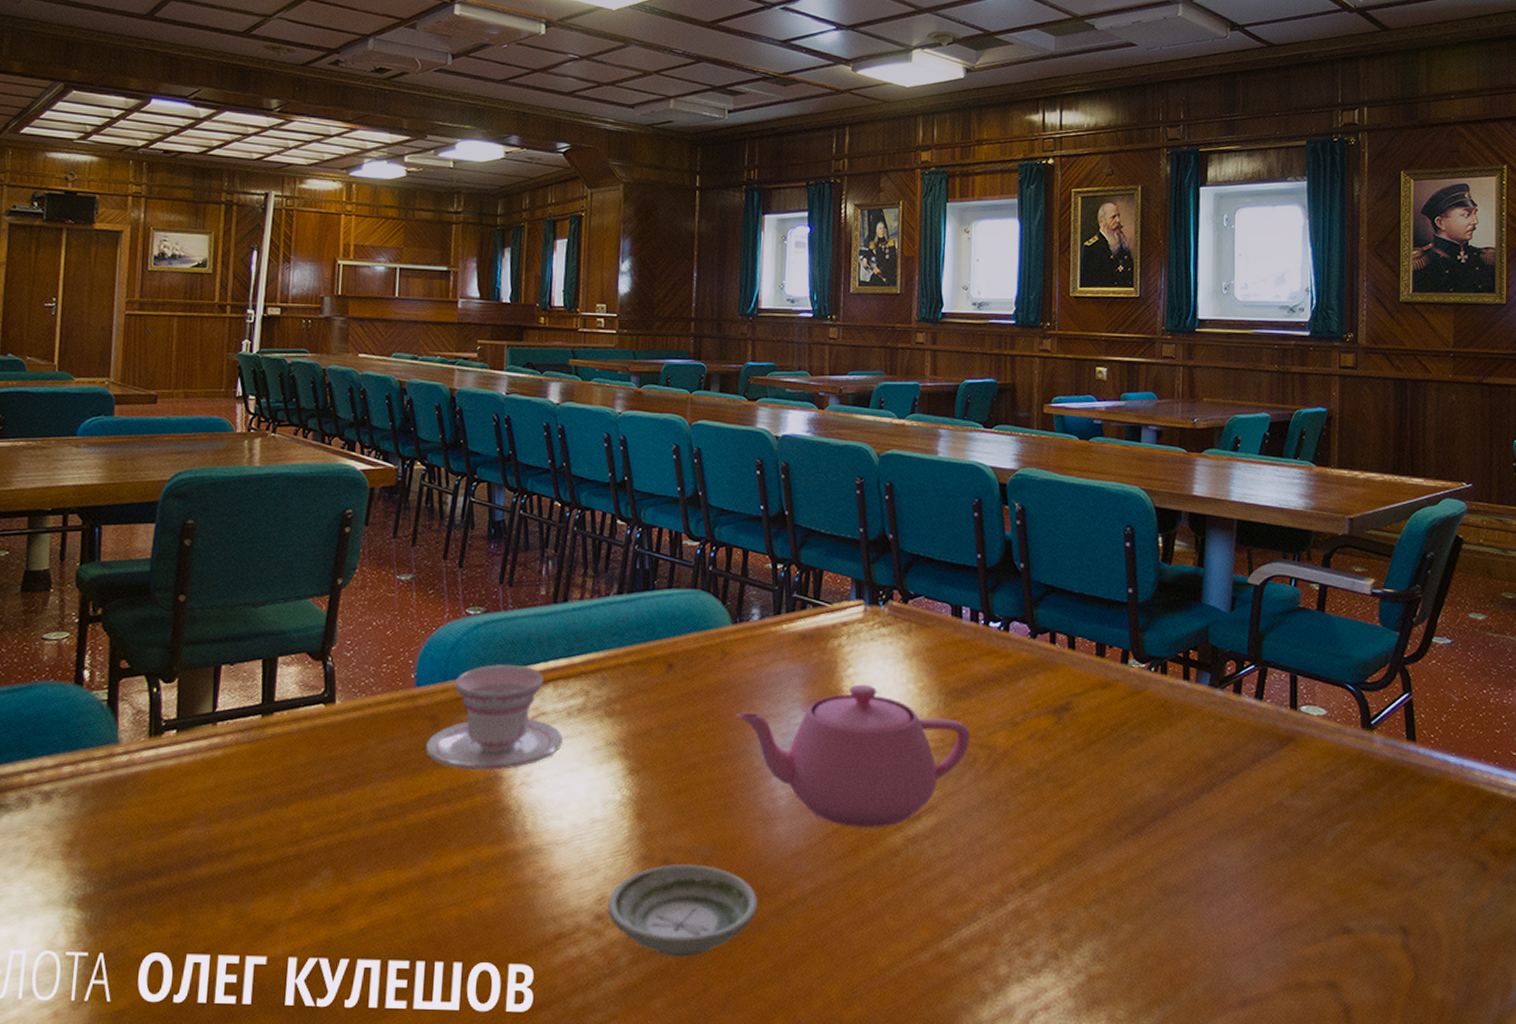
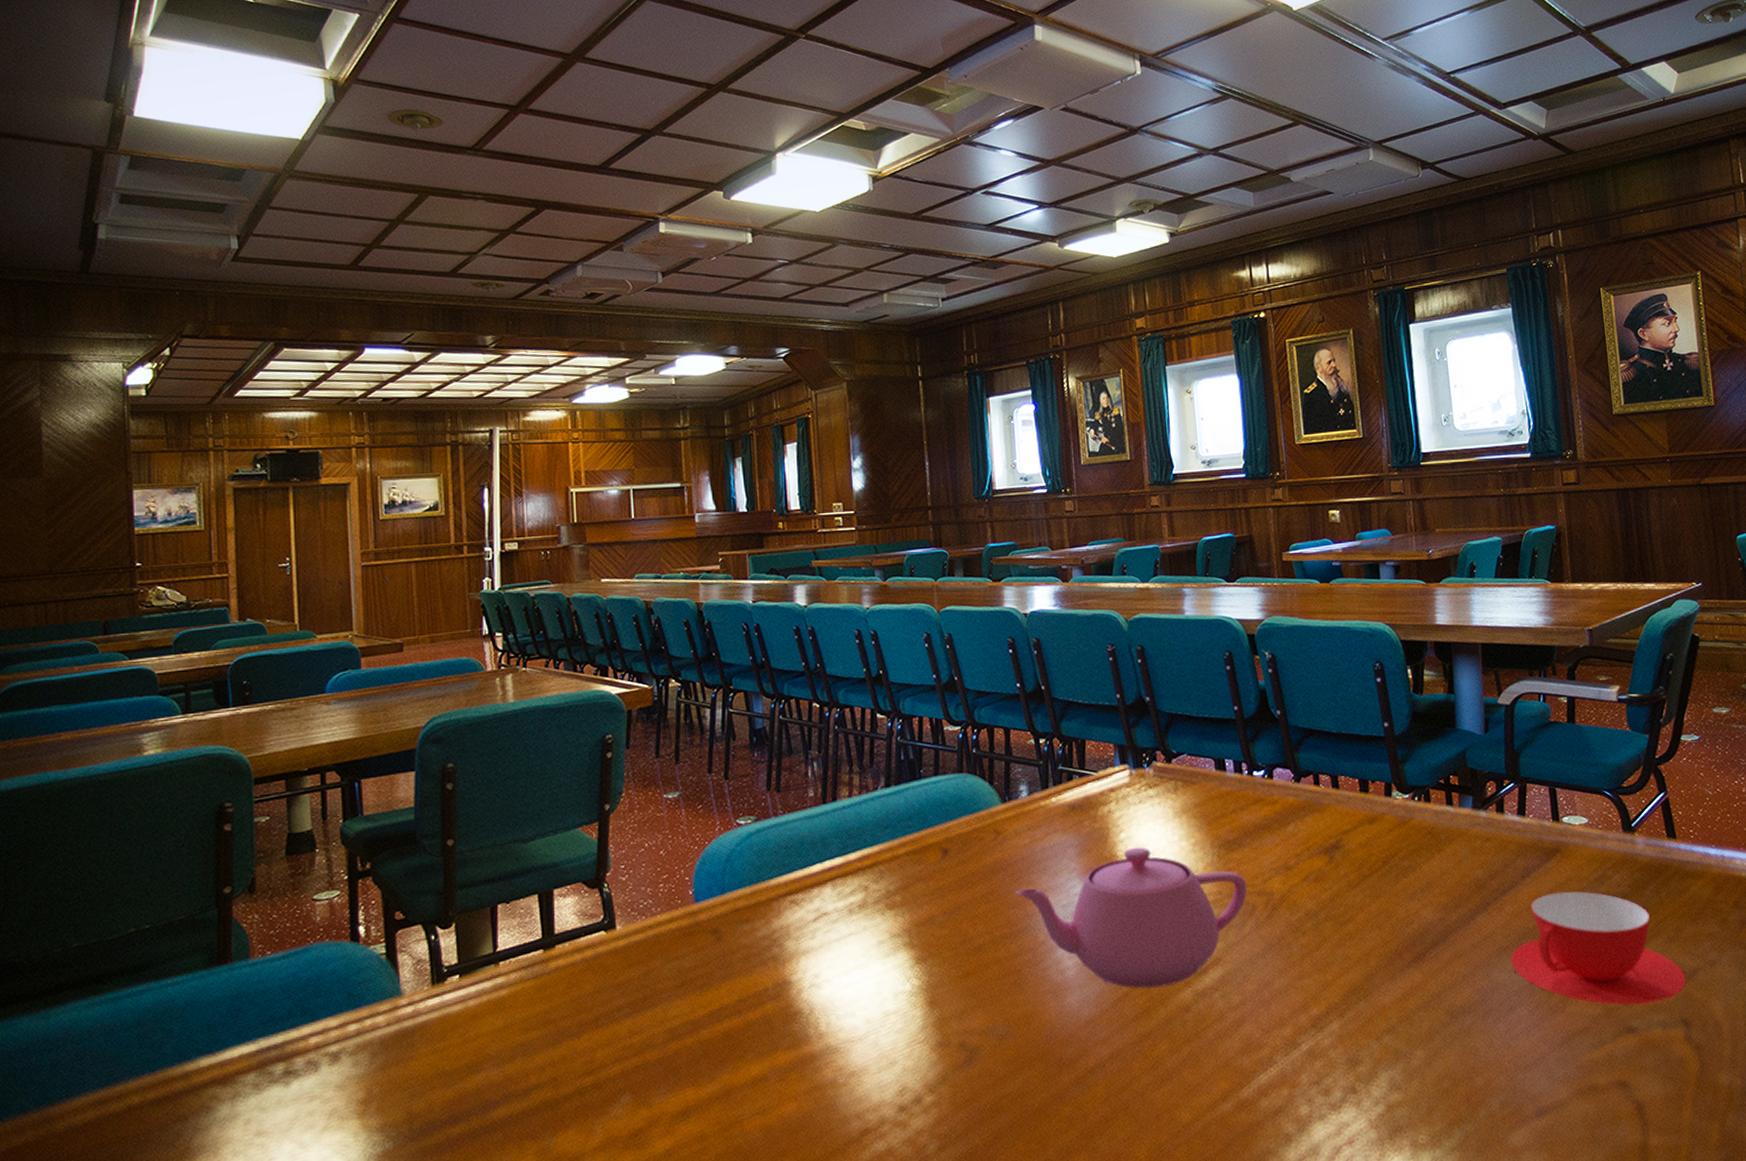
teacup: present [425,664,563,771] -> none [710,868,847,980]
saucer: present [608,863,758,957] -> none [910,1044,1058,1139]
teacup: none [1231,781,1410,906] -> present [1511,891,1686,1006]

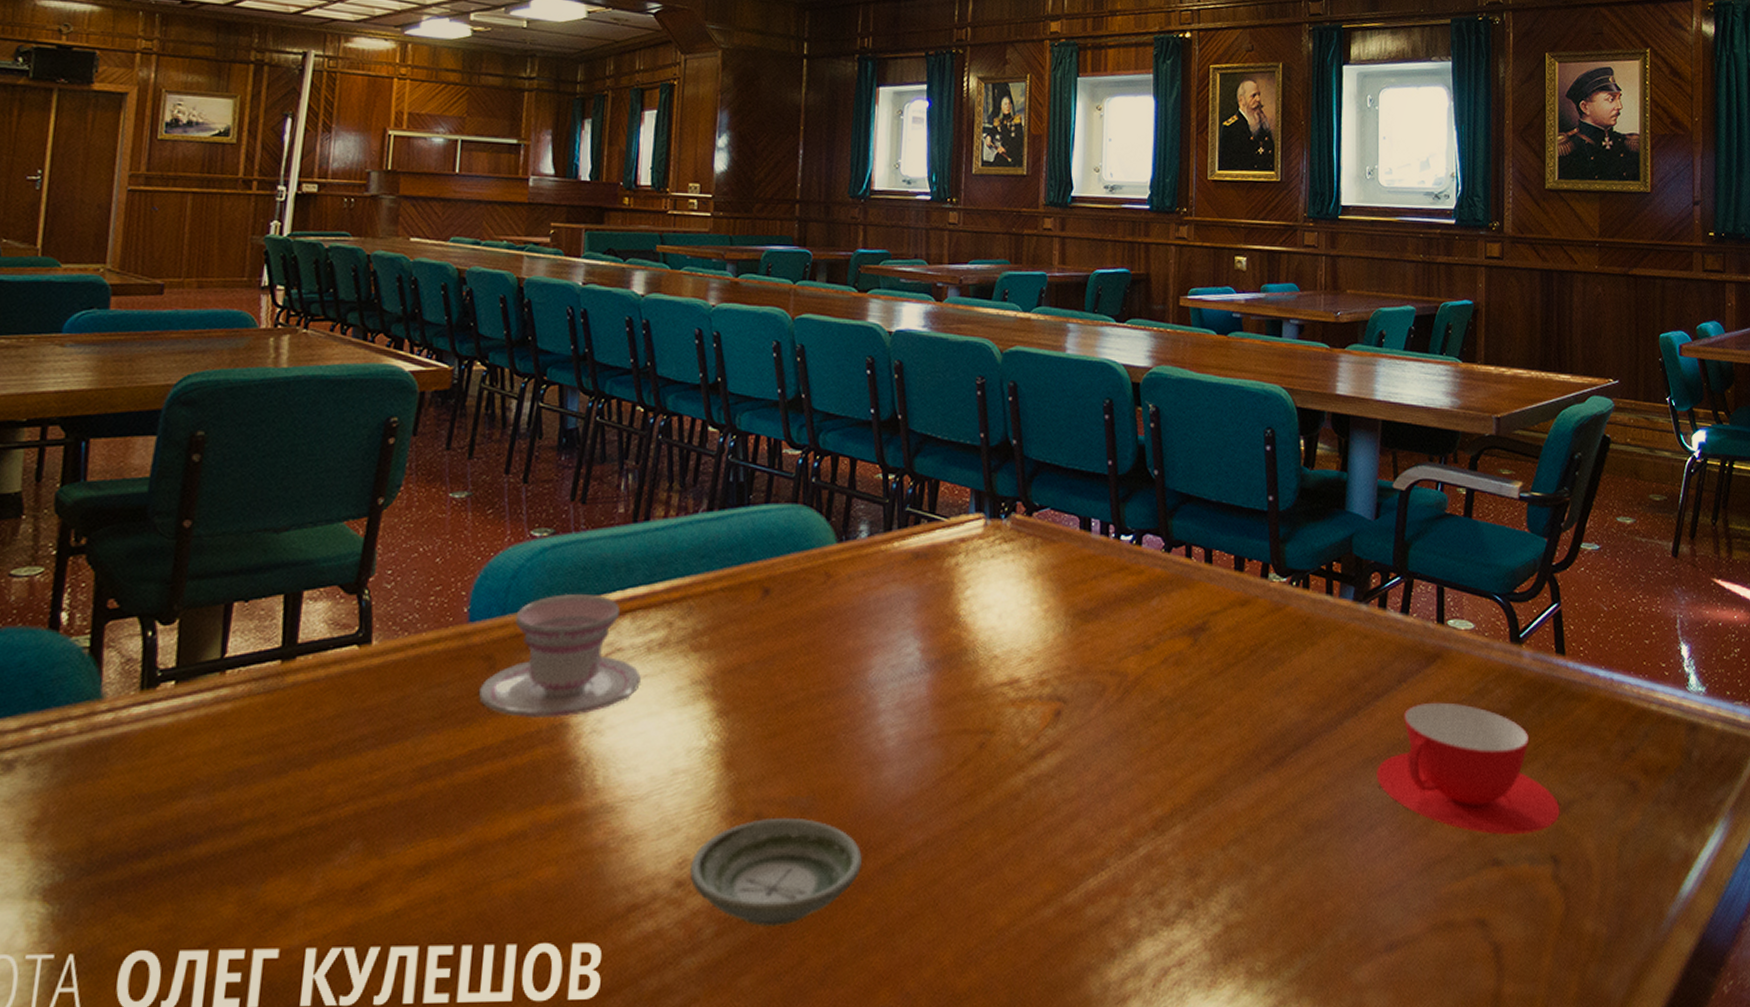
teacup: none [710,868,847,980] -> present [478,593,641,719]
saucer: none [910,1044,1058,1139] -> present [690,817,862,926]
teapot: present [1015,847,1248,990] -> none [840,607,1100,771]

